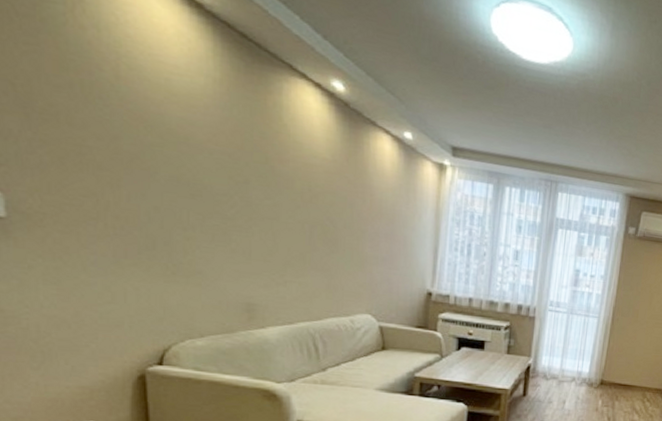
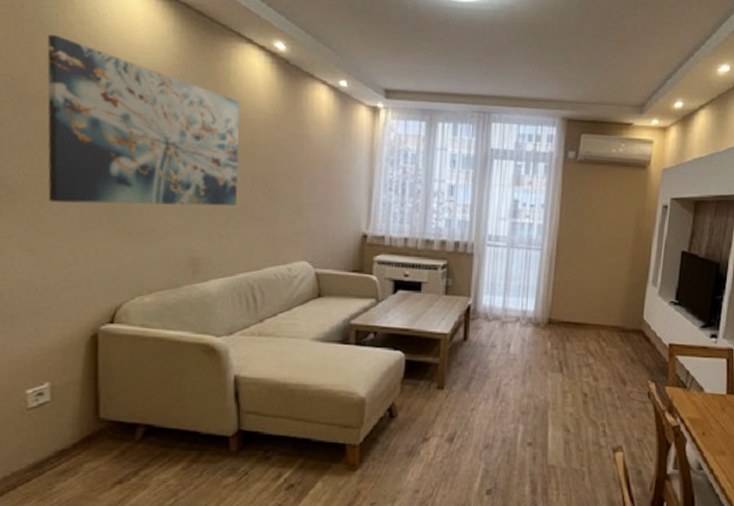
wall art: none [55,37,296,254] -> present [47,35,241,206]

